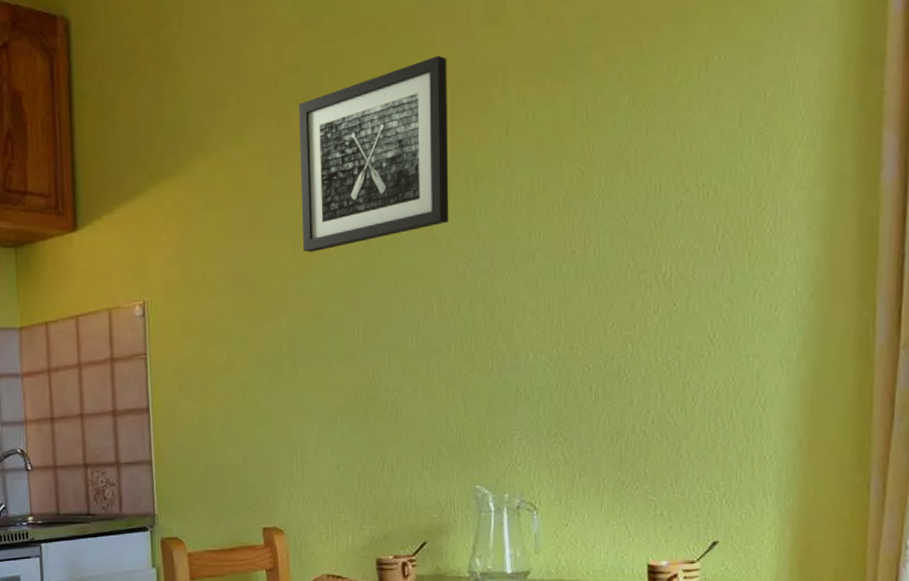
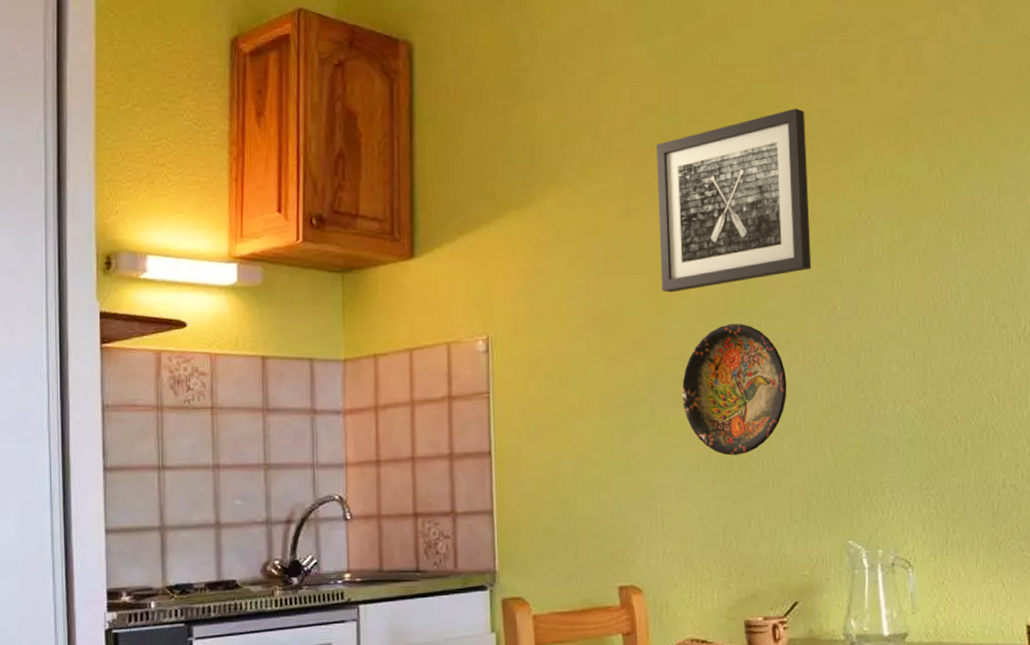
decorative plate: none [322,280,422,407] -> present [682,324,787,456]

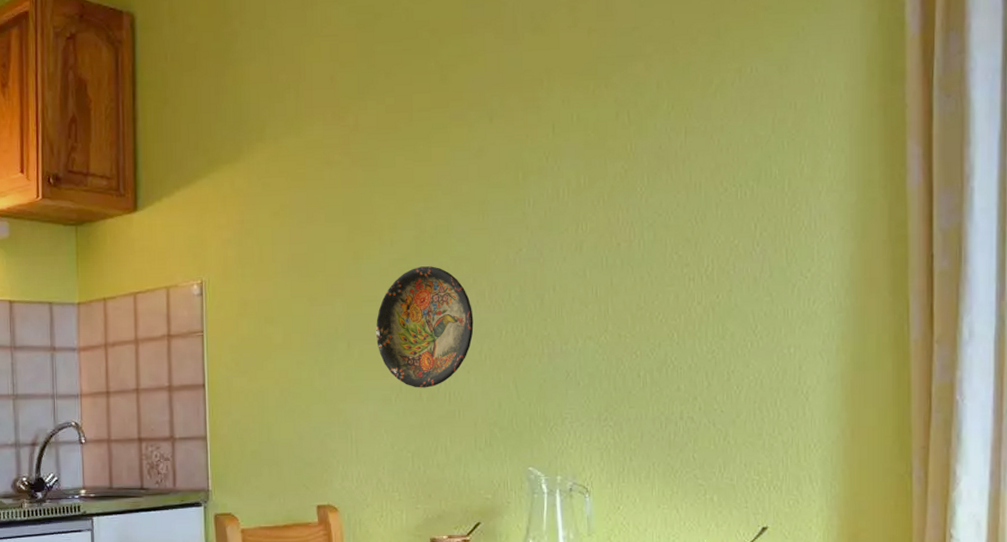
wall art: present [656,108,812,293] -> none [355,59,499,238]

